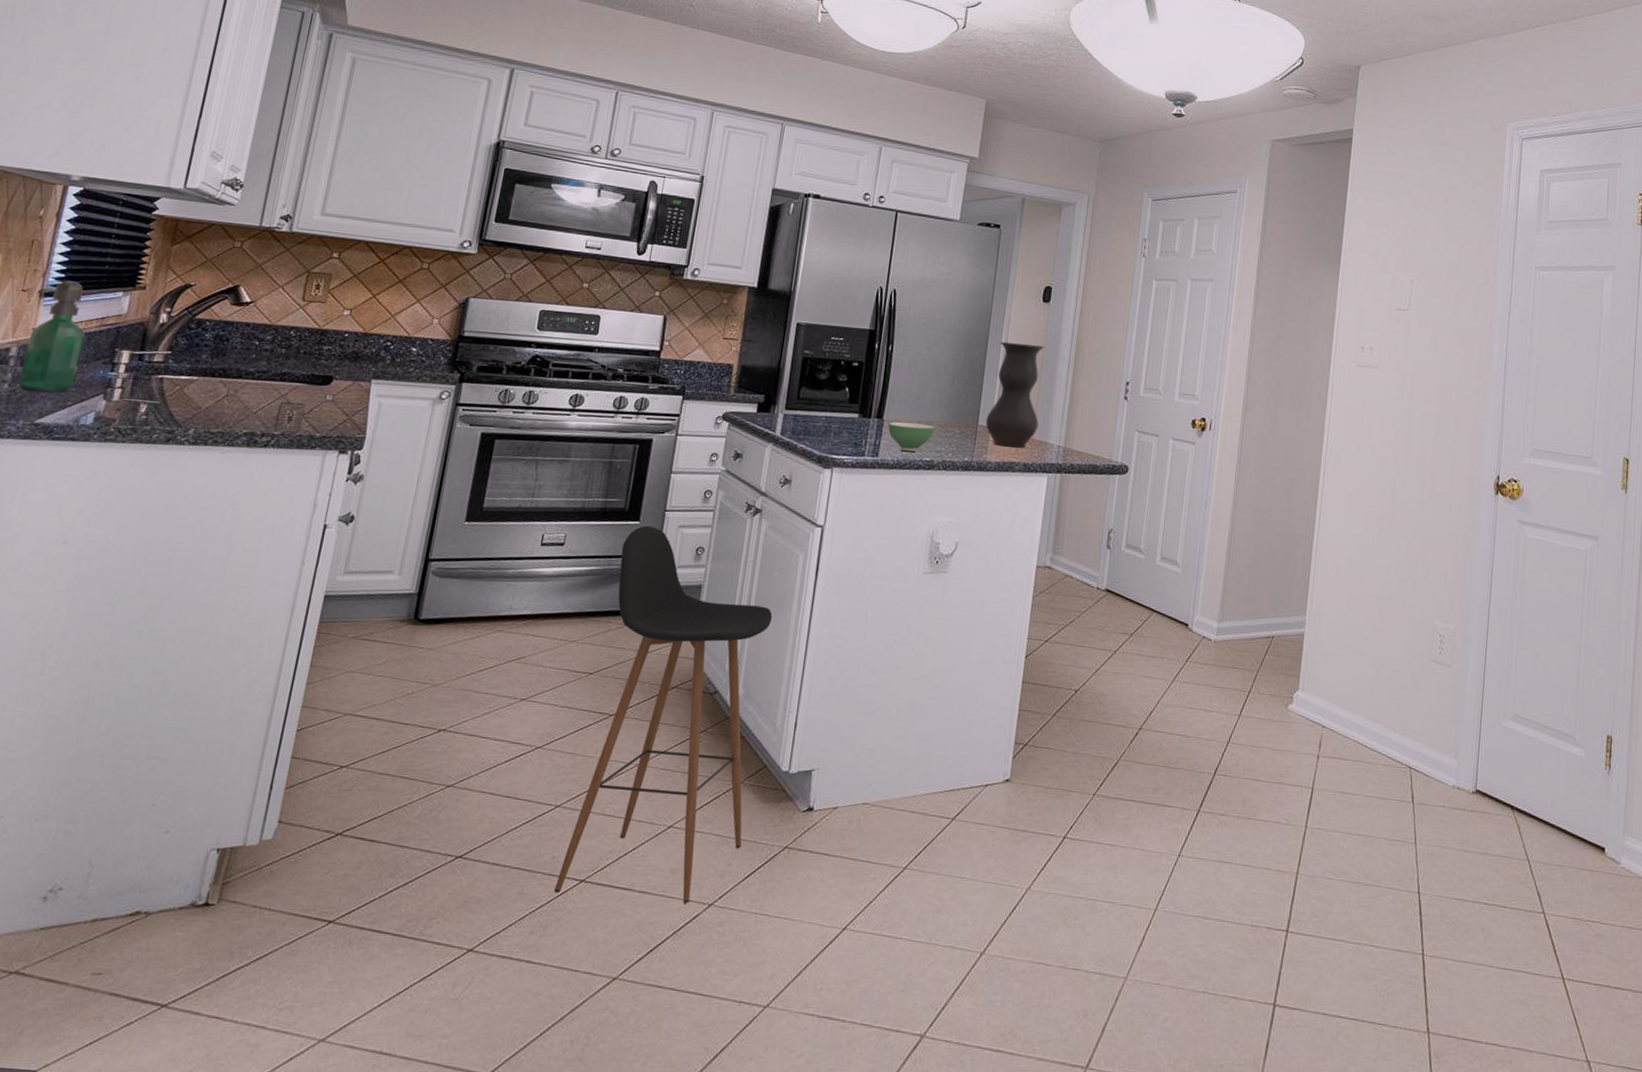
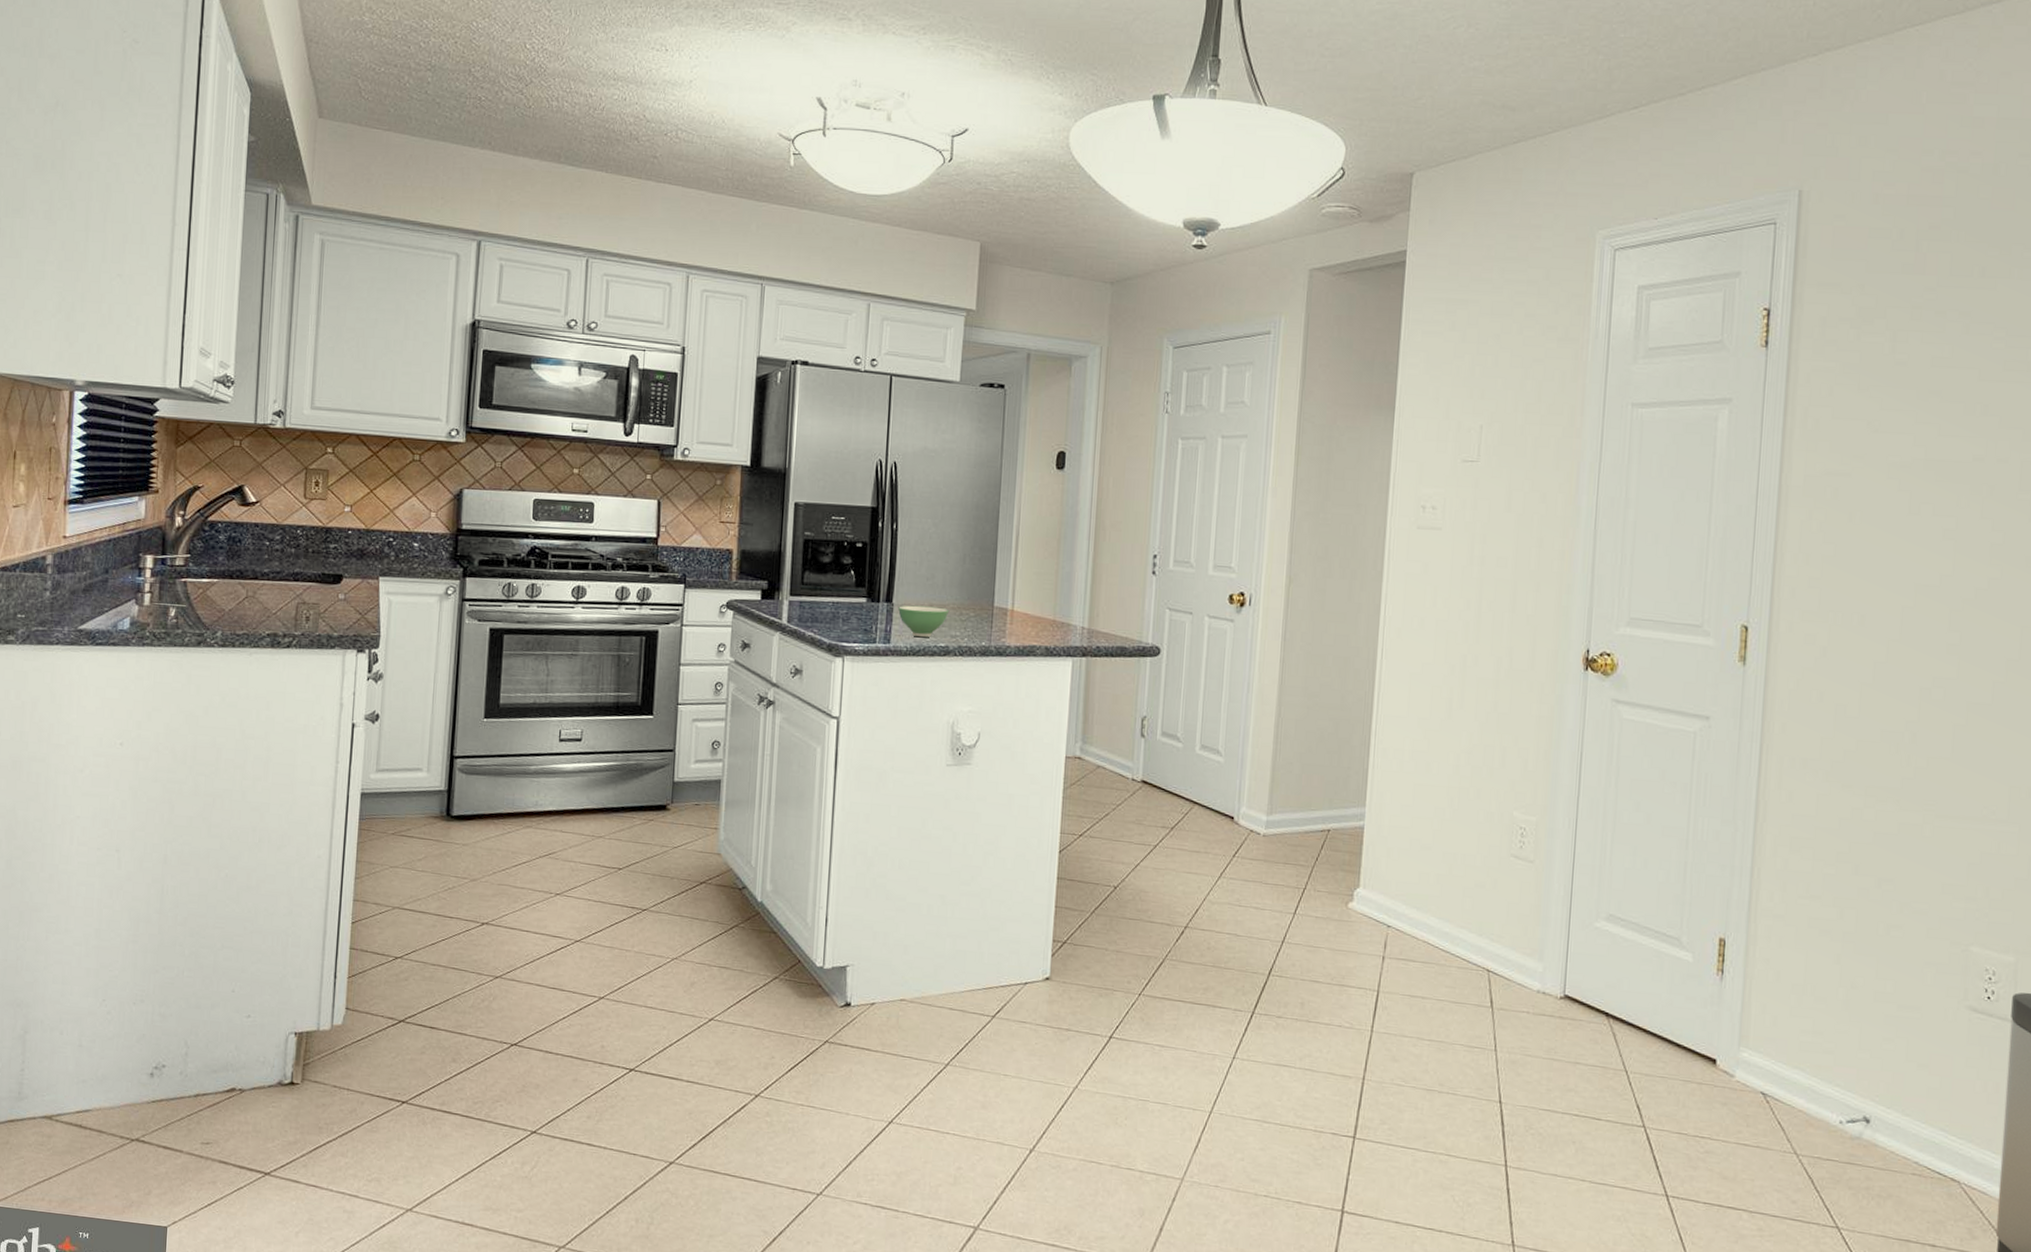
soap dispenser: present [18,280,86,394] -> none [58,487,112,600]
bar stool: present [554,525,773,904] -> none [606,719,795,1094]
vase: present [985,341,1045,448] -> none [1002,514,1062,631]

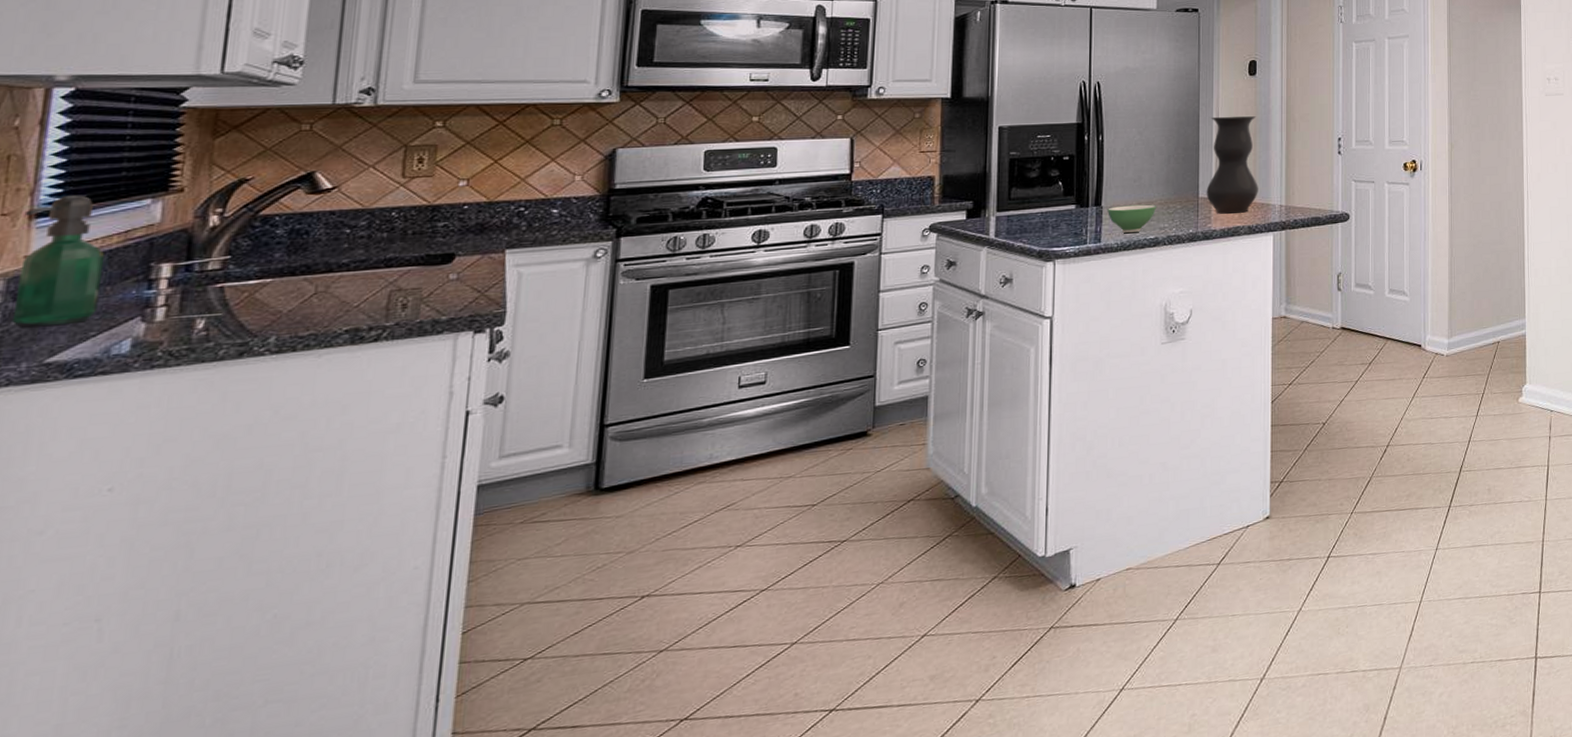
soap dispenser: none [58,487,112,600] -> present [12,195,106,330]
vase: none [1002,514,1062,631] -> present [1206,116,1258,214]

